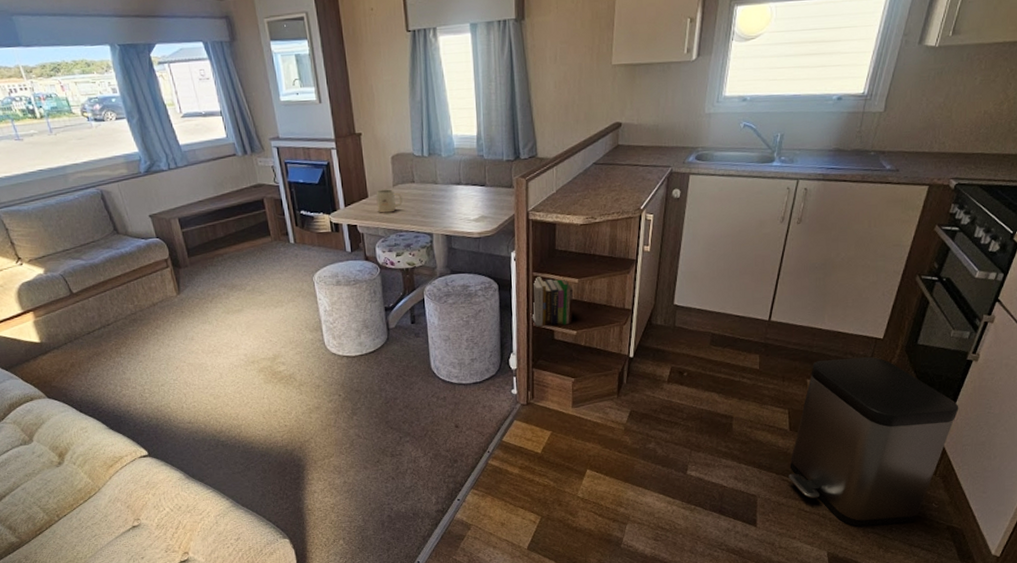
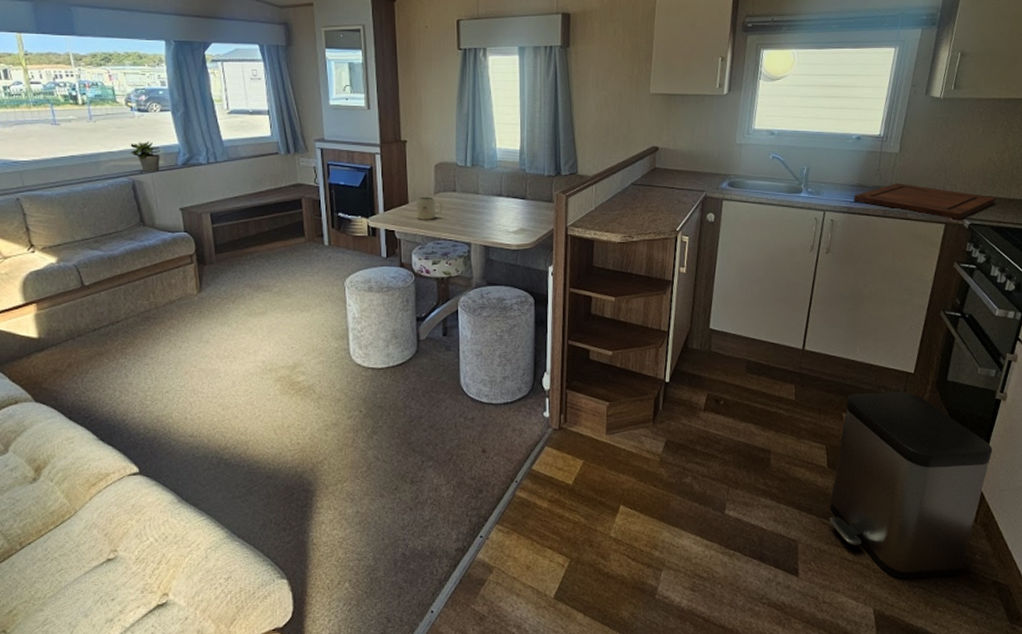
potted plant: none [92,151,125,183] -> present [130,141,160,173]
books: present [530,274,574,327] -> none [566,291,610,345]
cutting board: none [830,144,988,181] -> present [853,183,996,220]

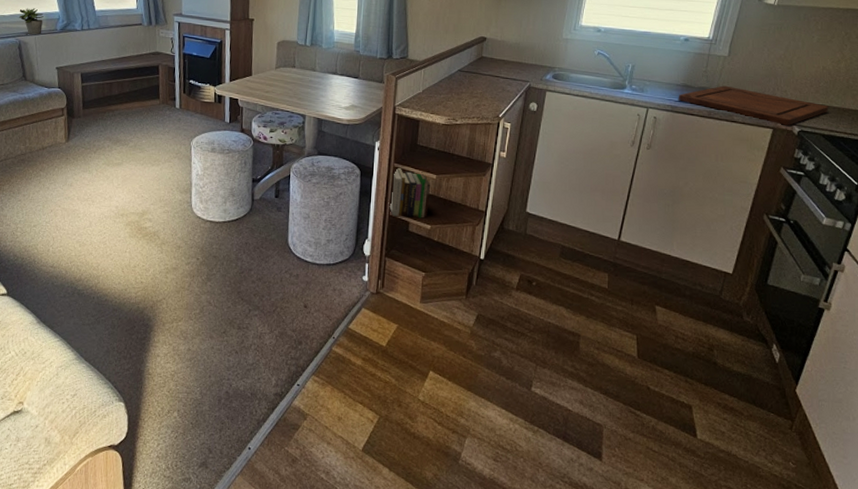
mug: present [416,196,443,220] -> none [258,70,282,92]
books: none [566,291,610,345] -> present [388,166,431,219]
pedal bin: present [829,391,993,580] -> none [636,288,813,481]

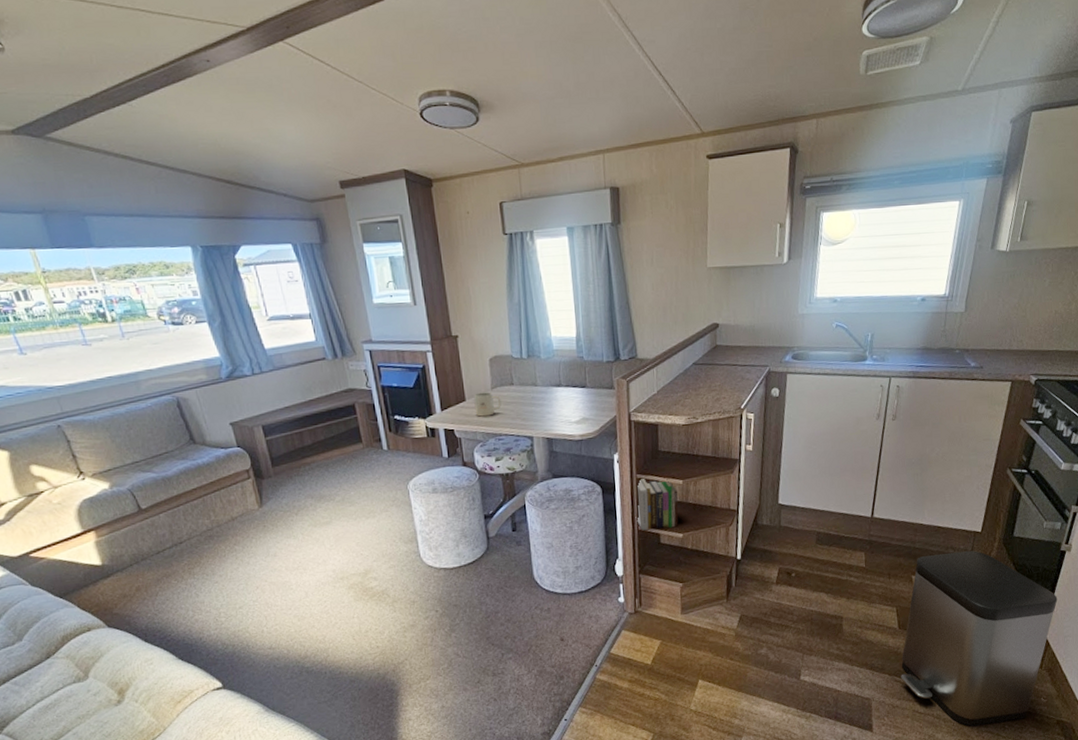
potted plant: present [18,8,44,35] -> none [169,356,204,389]
mug: none [258,70,282,92] -> present [474,392,502,417]
pedal bin: none [636,288,813,481] -> present [901,550,1058,726]
cutting board: present [678,85,829,126] -> none [919,343,1062,377]

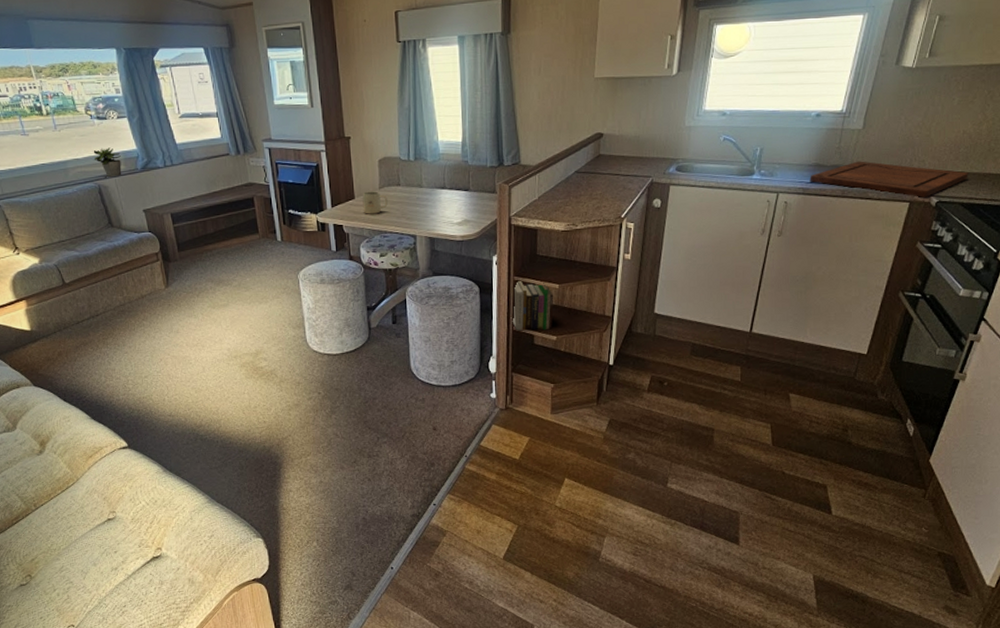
potted plant: none [169,356,204,389] -> present [93,147,122,178]
pedal bin: present [901,550,1058,726] -> none [772,372,947,549]
cutting board: none [919,343,1062,377] -> present [809,161,969,198]

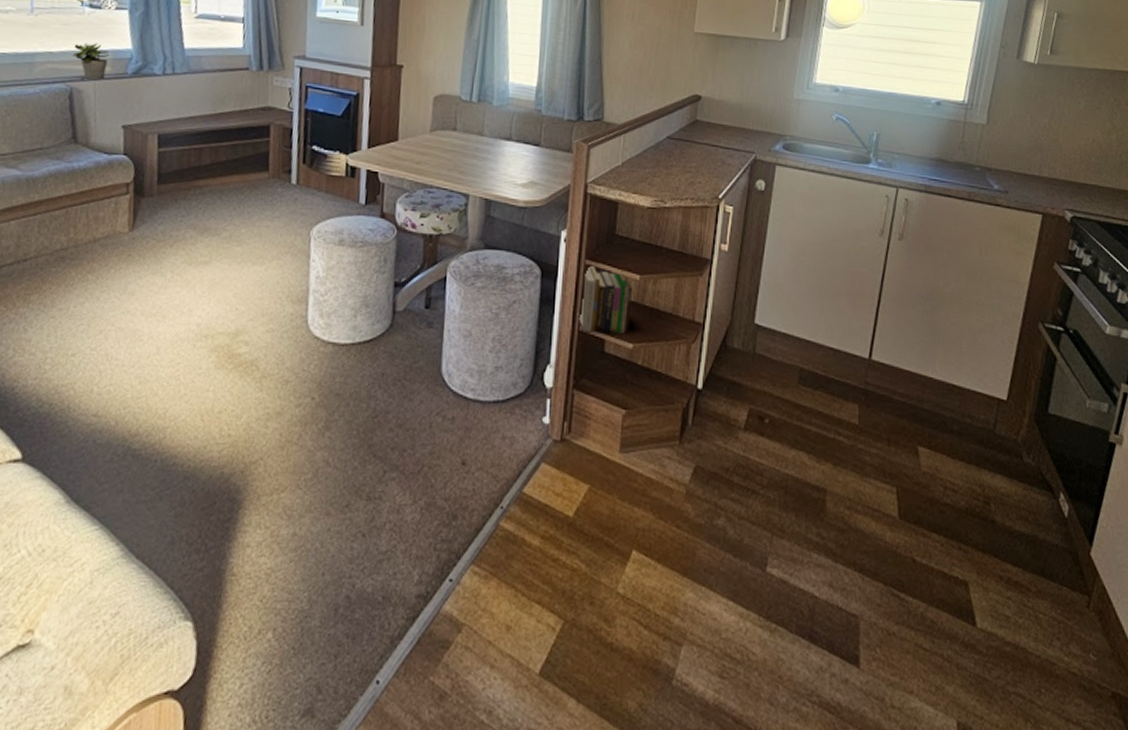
mug: present [362,191,388,214] -> none [406,133,439,163]
cutting board: present [809,161,969,198] -> none [932,160,1103,211]

